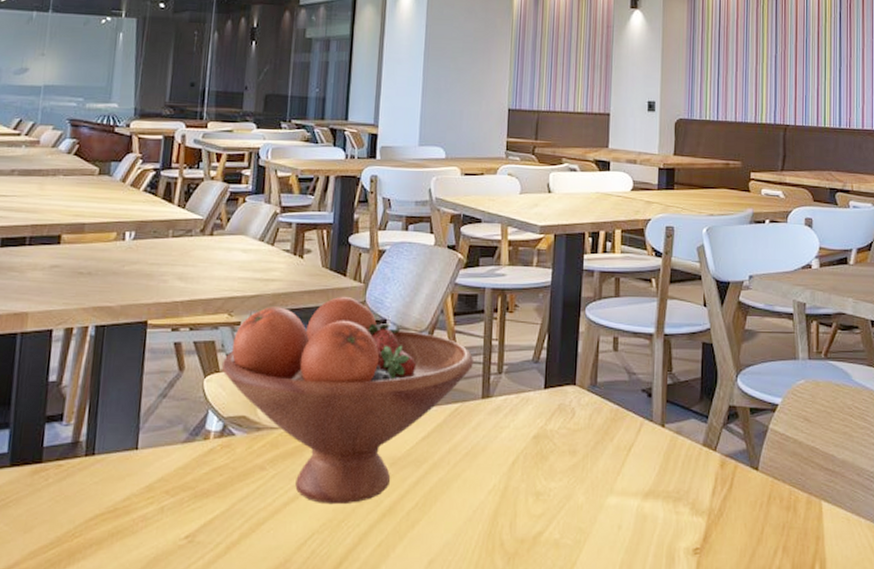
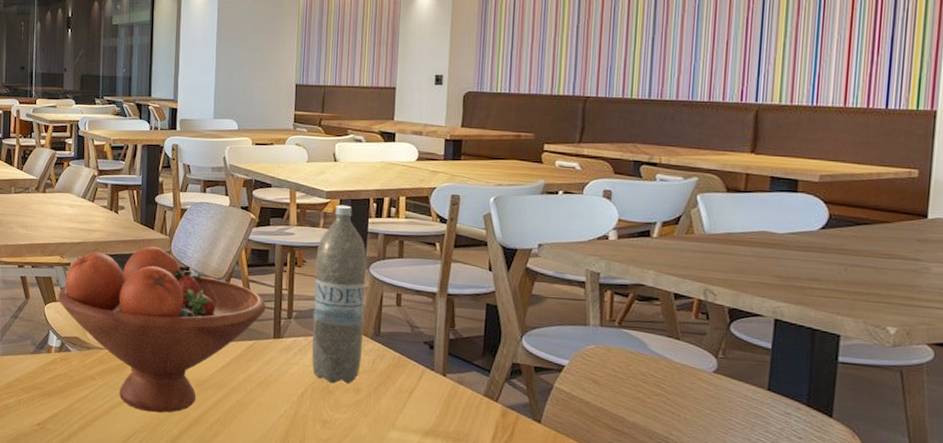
water bottle: none [524,240,582,447] -> present [311,204,367,384]

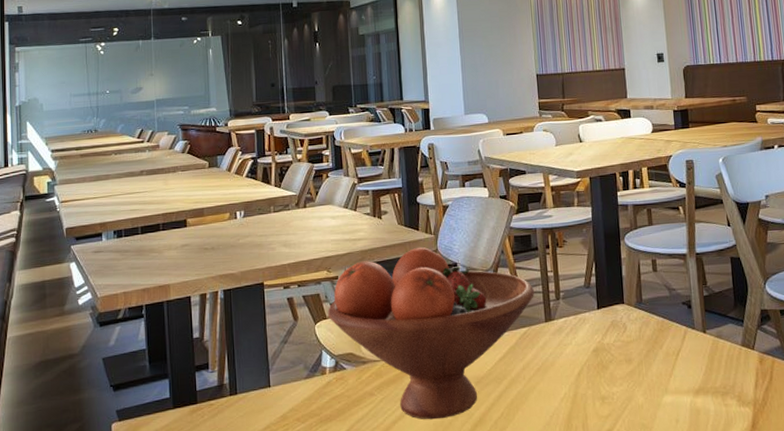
water bottle: present [311,204,367,384] -> none [574,182,629,358]

